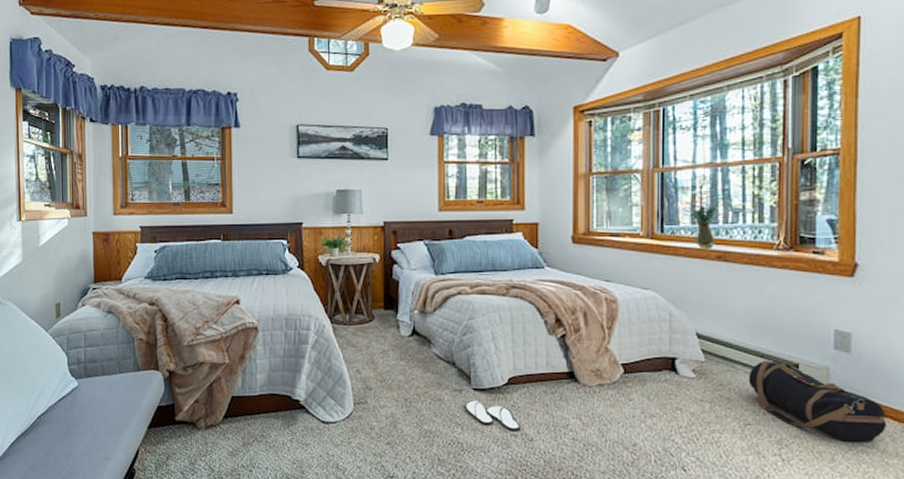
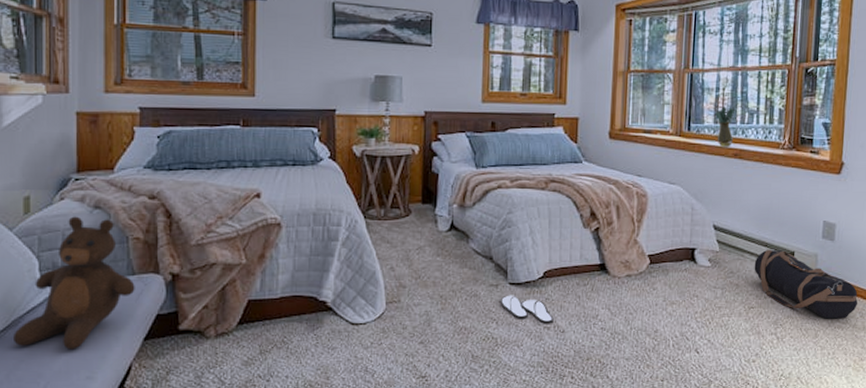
teddy bear: none [50,320,140,433] -> present [14,216,135,349]

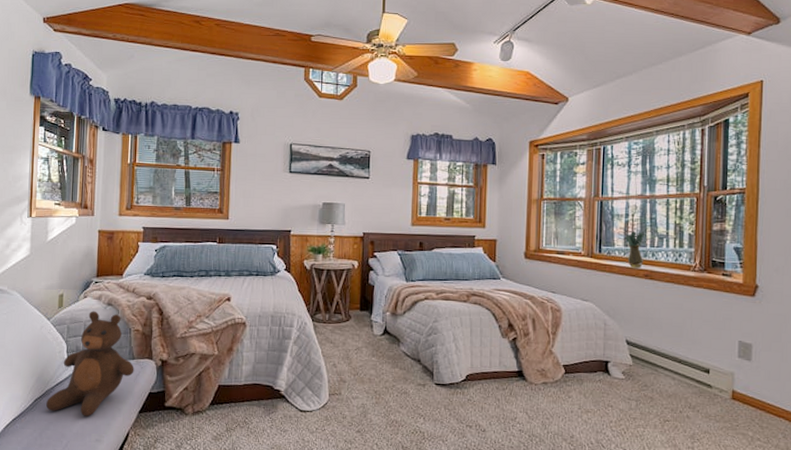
slippers: present [500,295,554,324] -> none [427,394,475,423]
duffel bag: present [754,249,858,319] -> none [668,365,779,438]

